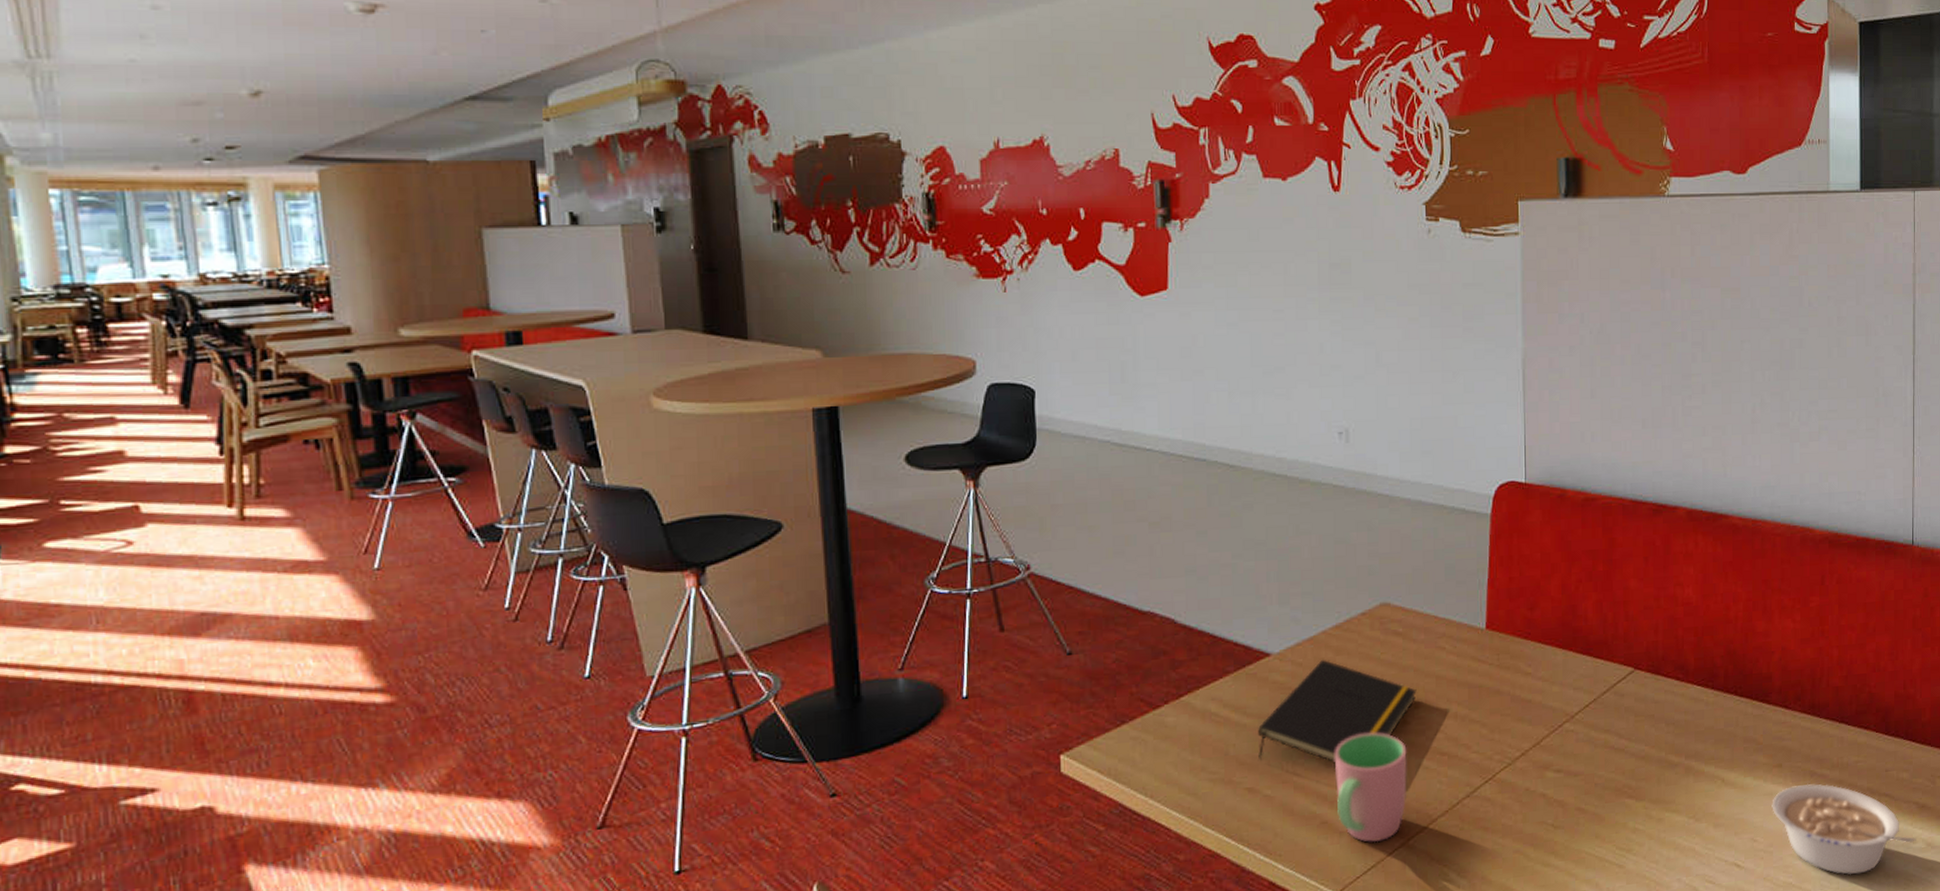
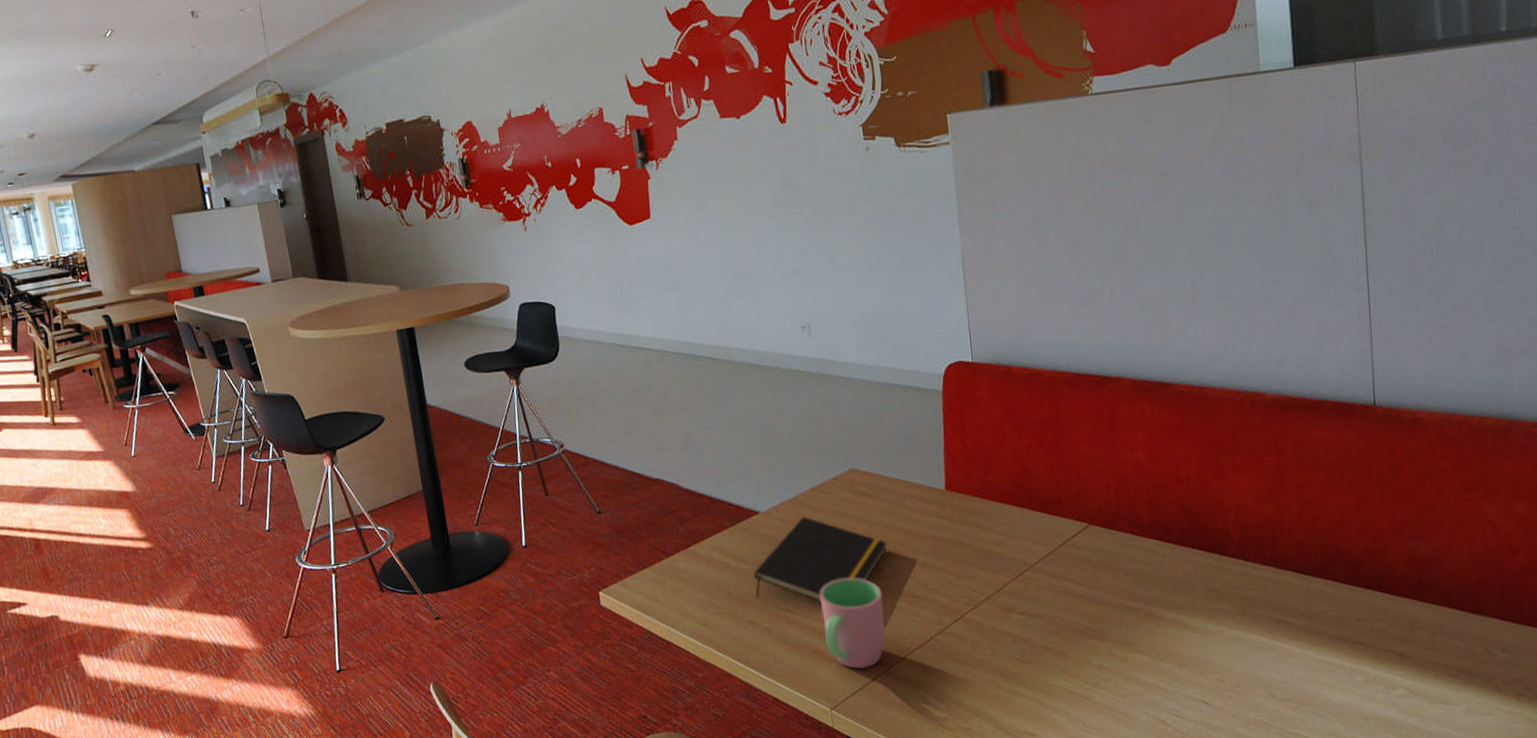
legume: present [1772,783,1916,875] -> none [1237,630,1397,717]

